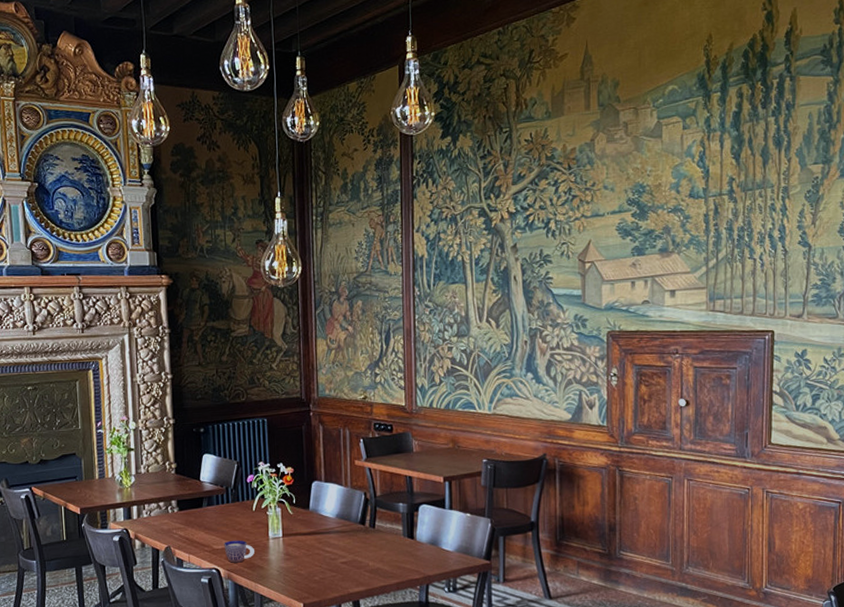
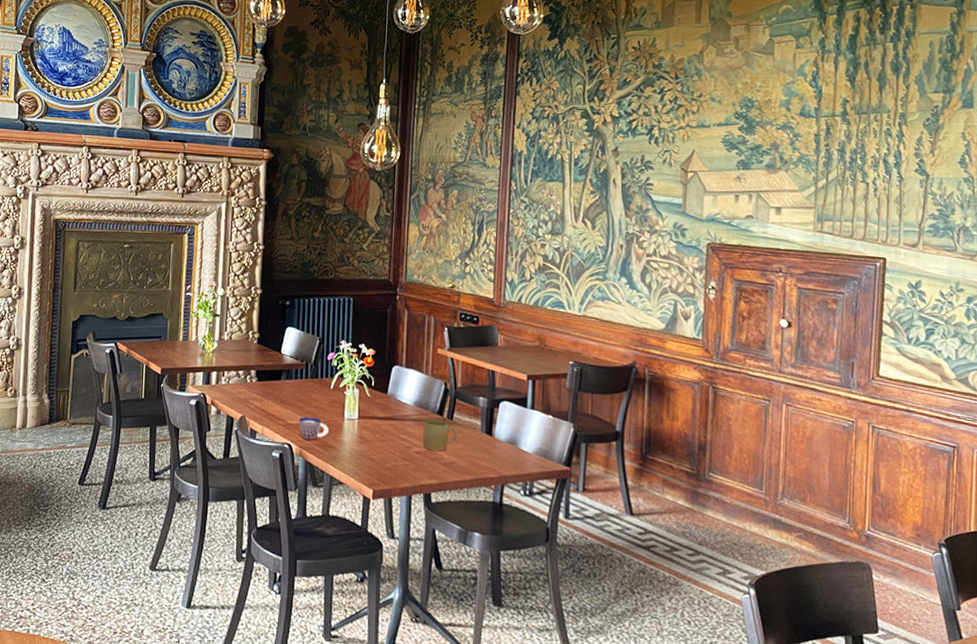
mug: none [347,529,381,560] -> present [422,419,458,451]

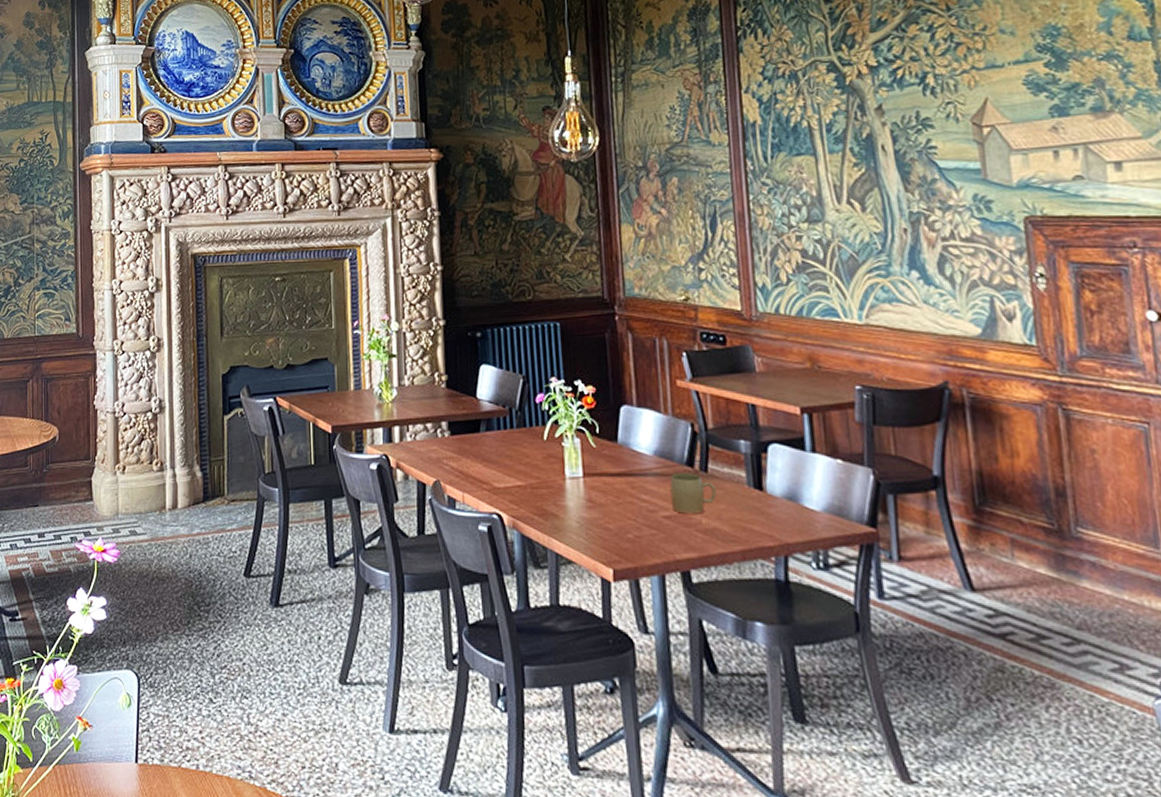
cup: present [298,416,328,441] -> none [507,477,547,508]

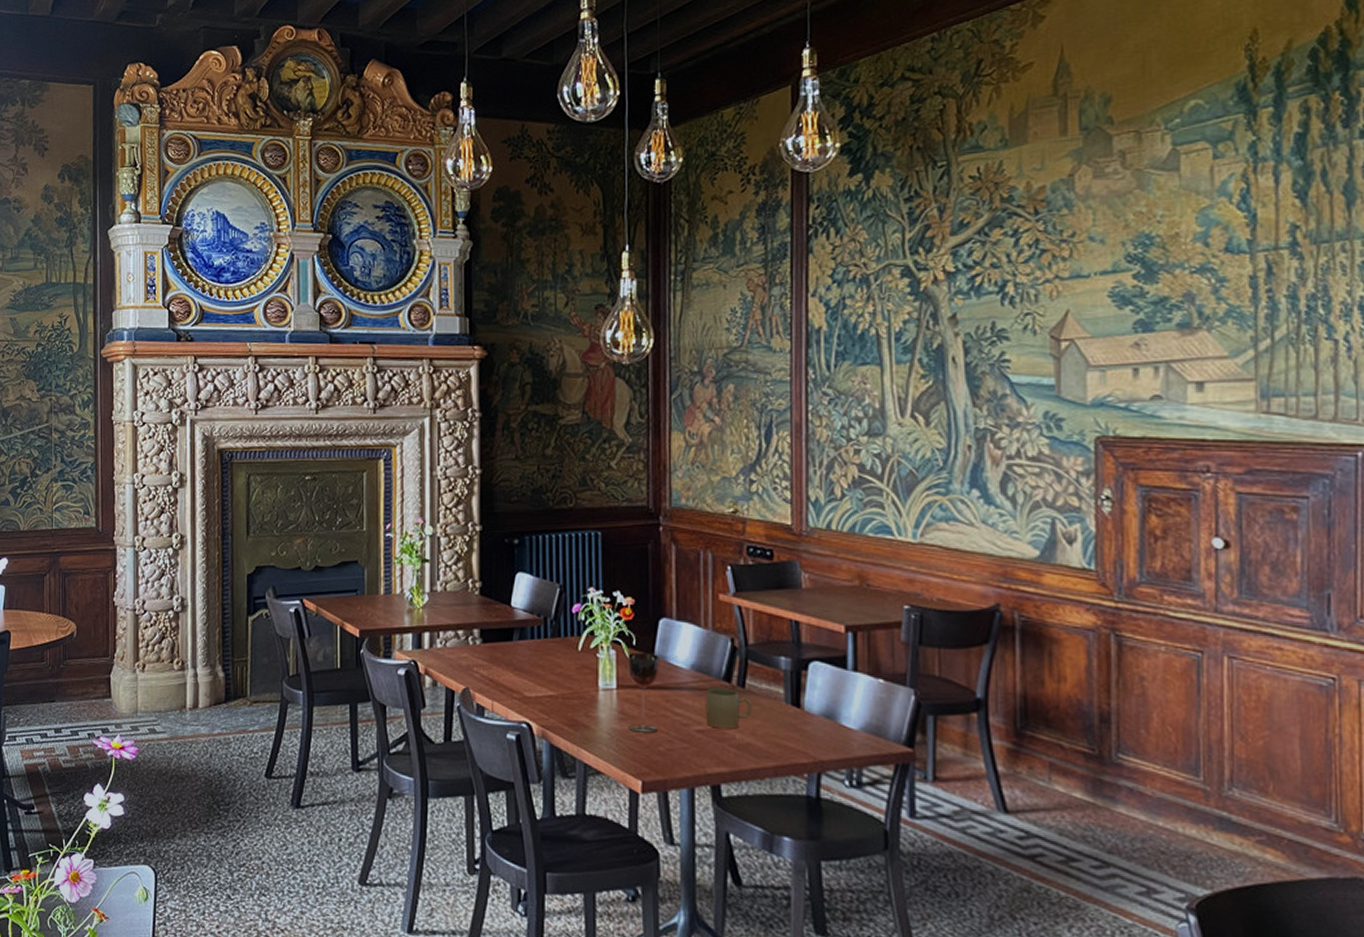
wineglass: none [592,440,625,520] -> present [628,652,659,733]

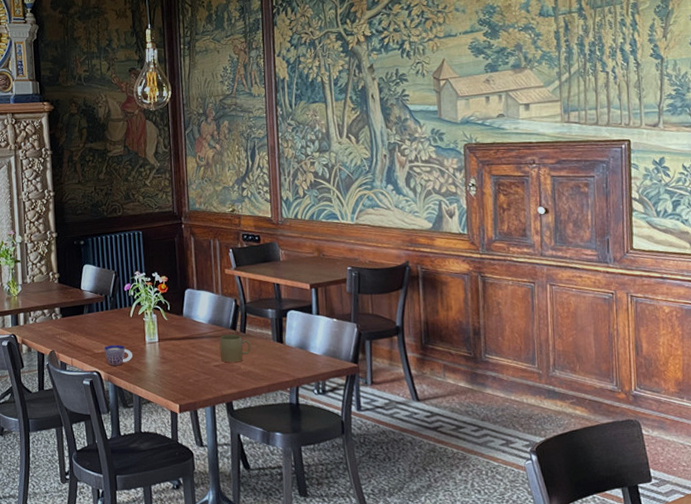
cup: none [538,687,578,718] -> present [104,344,132,366]
wineglass: present [628,652,659,733] -> none [165,314,188,371]

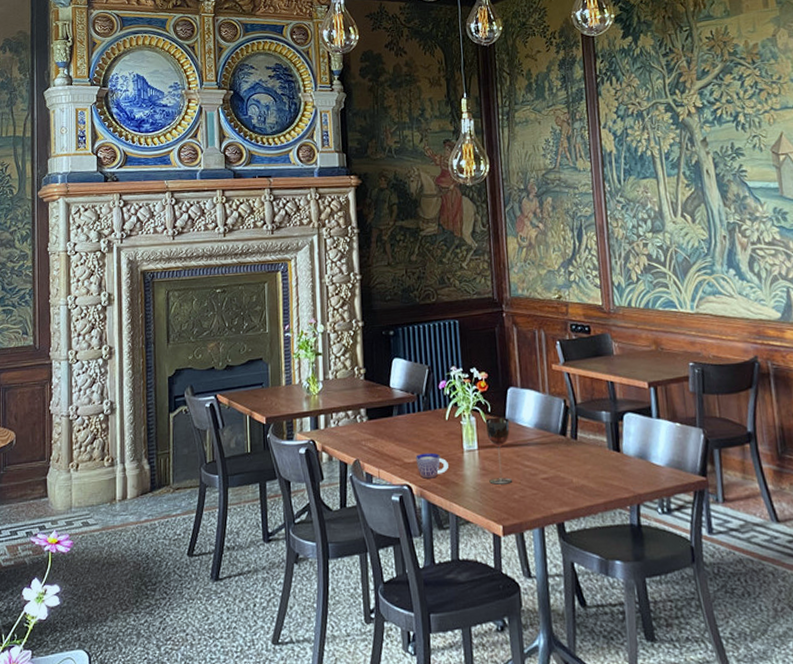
wineglass: none [165,314,188,371] -> present [485,417,512,485]
mug: present [219,334,252,363] -> none [547,441,584,475]

